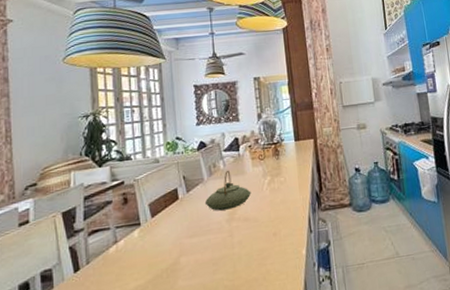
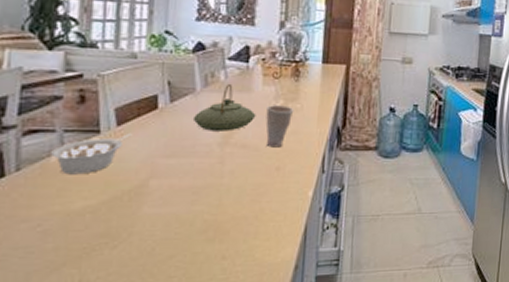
legume: none [109,221,163,262] -> present [51,132,133,175]
cup: none [258,180,280,218] -> present [265,105,294,148]

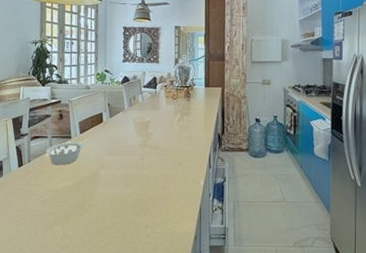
teapot: present [192,83,256,131] -> none [123,104,163,137]
cup: present [265,105,294,148] -> none [169,118,188,149]

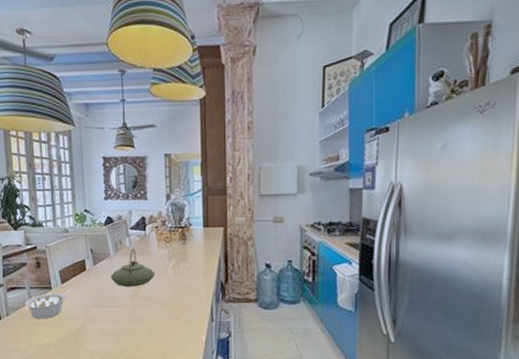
teapot: none [123,104,163,137] -> present [110,248,155,287]

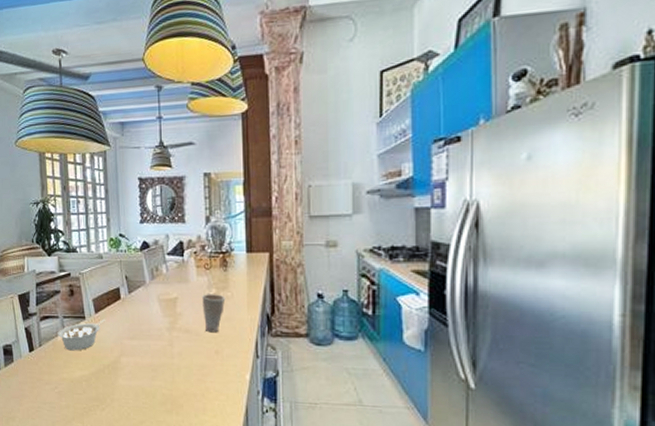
teapot: present [110,248,155,287] -> none [146,275,194,318]
cup: none [163,265,184,300] -> present [202,294,226,333]

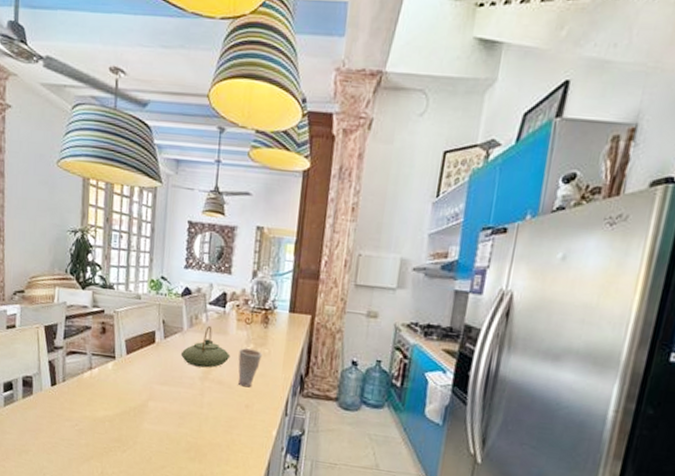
legume: present [57,318,106,351] -> none [84,360,137,391]
teapot: none [146,275,194,318] -> present [180,325,231,368]

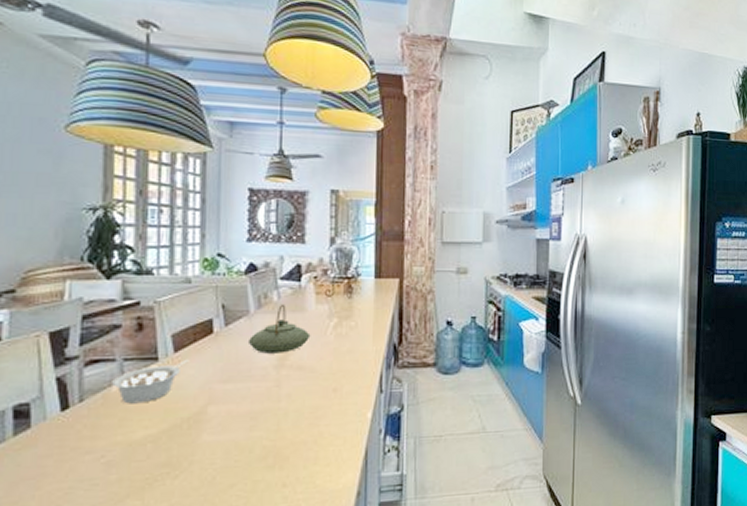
legume: none [84,360,137,391] -> present [112,358,190,404]
cup: present [237,348,263,387] -> none [320,324,349,368]

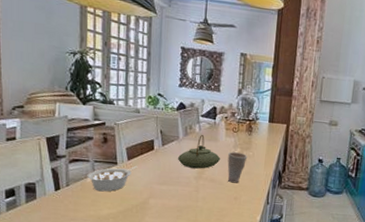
cup: none [320,324,349,368] -> present [227,152,248,183]

